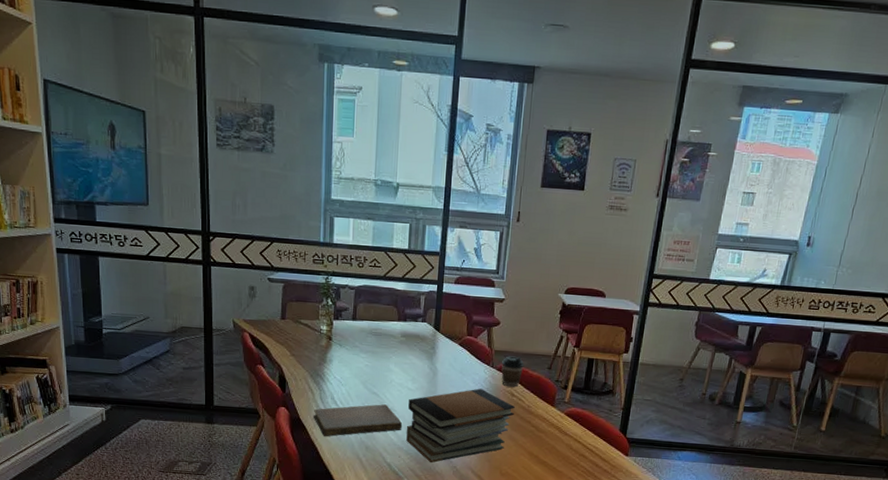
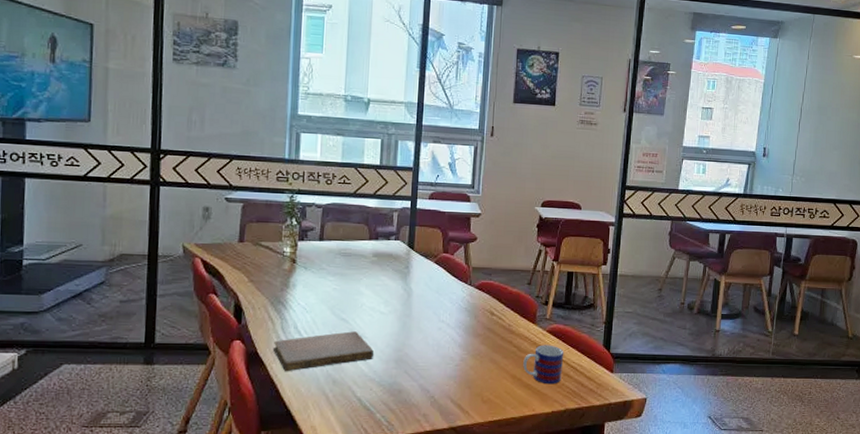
book stack: present [406,388,515,463] -> none [378,308,495,393]
coffee cup: present [501,356,525,388] -> none [479,272,503,306]
mug: none [540,426,581,463] -> present [523,345,564,385]

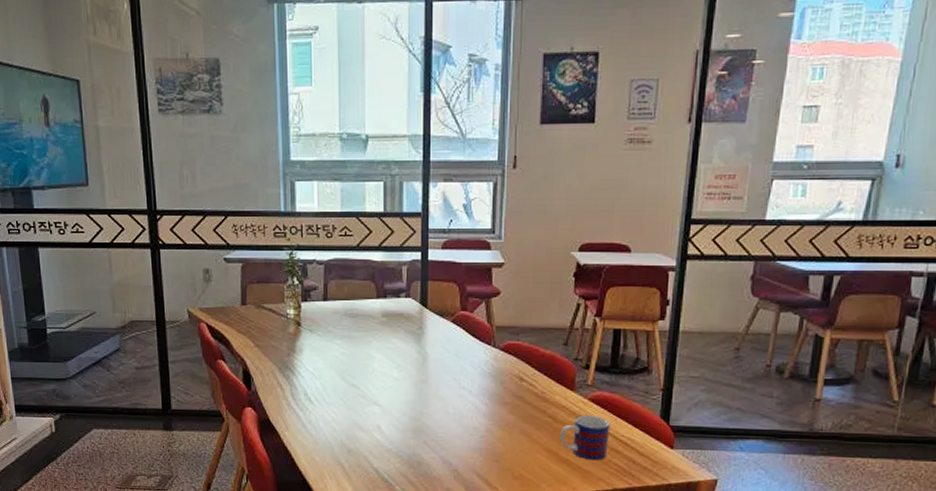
notebook: present [272,331,375,372] -> none [284,398,390,441]

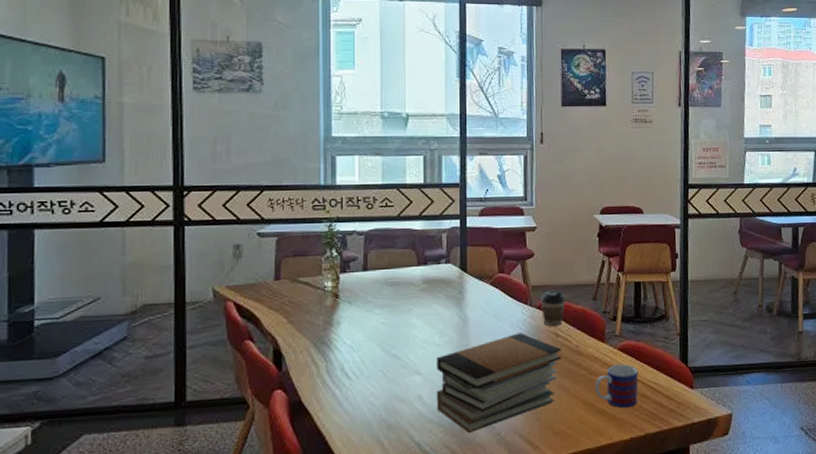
book stack: none [394,373,525,466] -> present [436,333,561,433]
coffee cup: none [504,332,534,370] -> present [540,290,566,327]

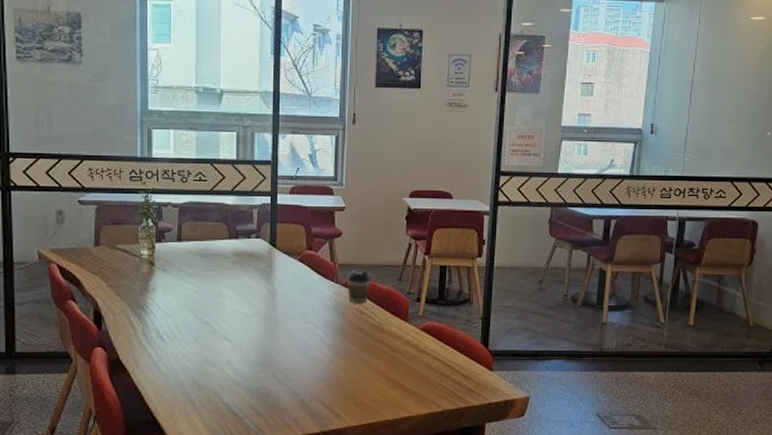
book stack: present [436,333,561,433] -> none [244,308,365,398]
mug: present [595,364,639,408] -> none [396,343,440,385]

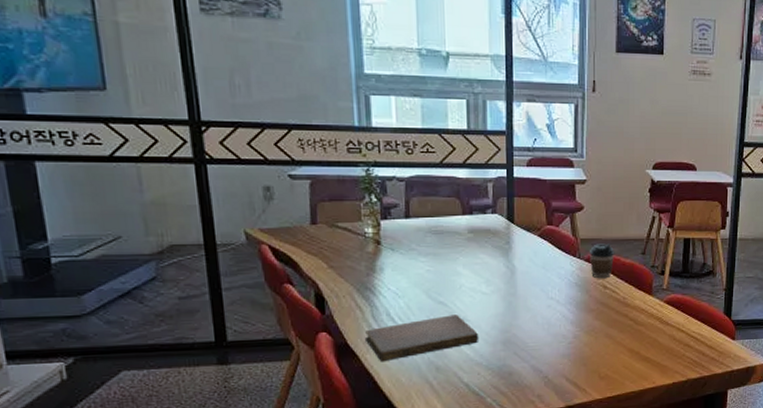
notebook: none [135,335,240,379] -> present [364,314,479,362]

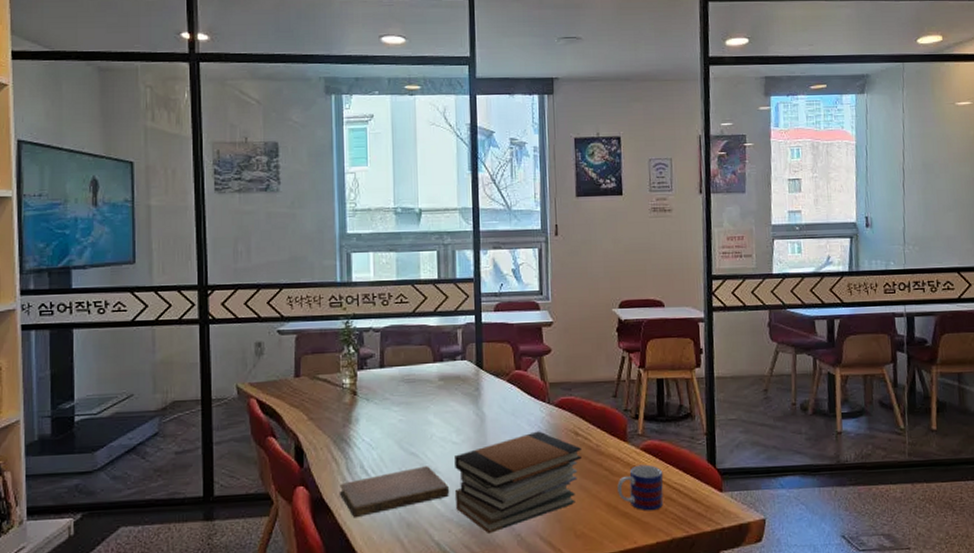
book stack: none [484,284,609,375] -> present [454,431,582,533]
coffee cup: present [589,243,615,279] -> none [558,387,586,425]
mug: none [641,315,684,356] -> present [617,464,664,511]

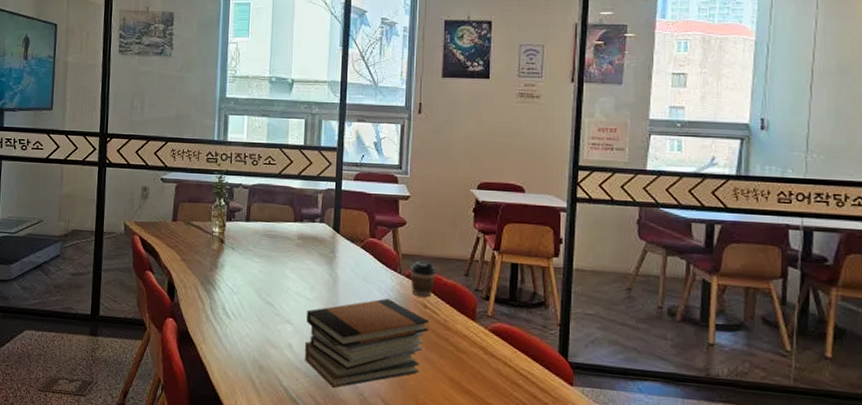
notebook: present [339,466,450,518] -> none [202,316,301,354]
coffee cup: none [558,387,586,425] -> present [410,260,437,298]
mug: present [617,464,664,511] -> none [462,345,511,393]

